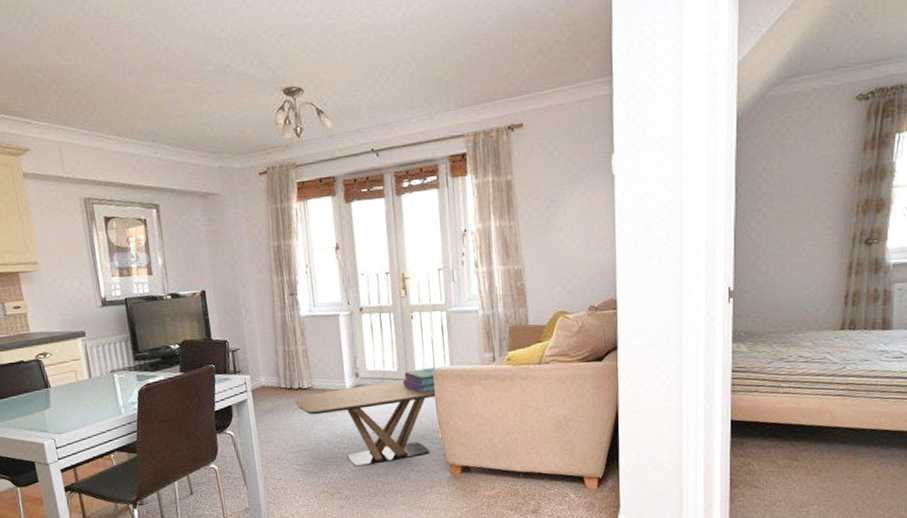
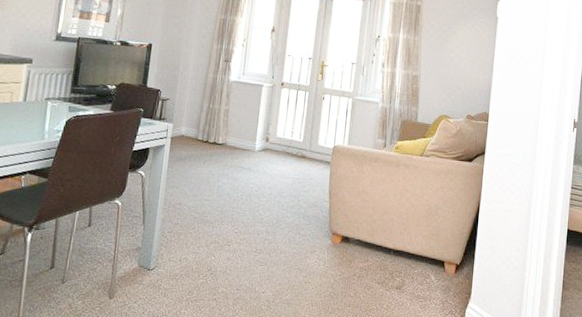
coffee table: present [295,380,435,467] -> none [208,149,331,223]
stack of books: present [402,366,438,393] -> none [305,143,338,165]

